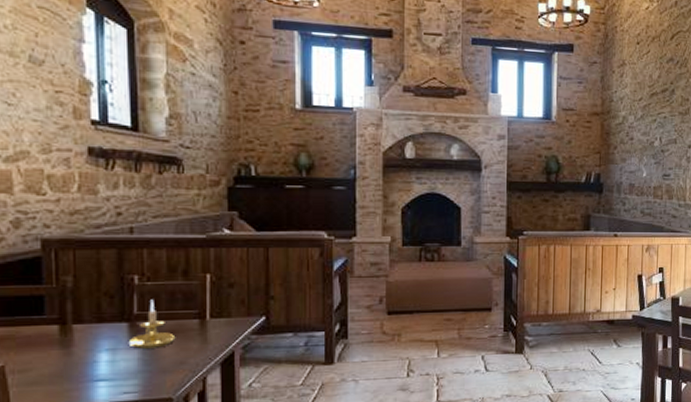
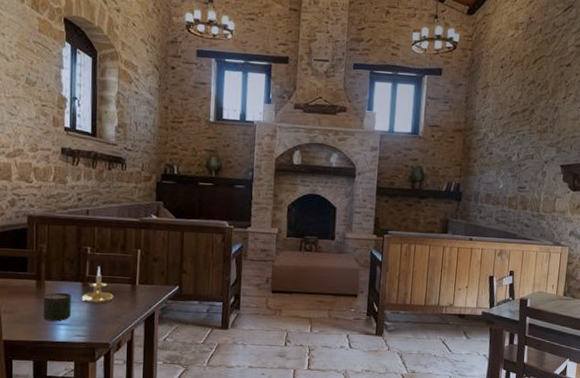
mug: none [70,338,115,378] -> present [43,292,72,322]

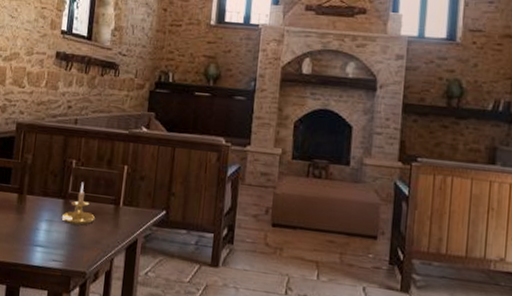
mug: present [43,292,72,322] -> none [21,209,53,242]

